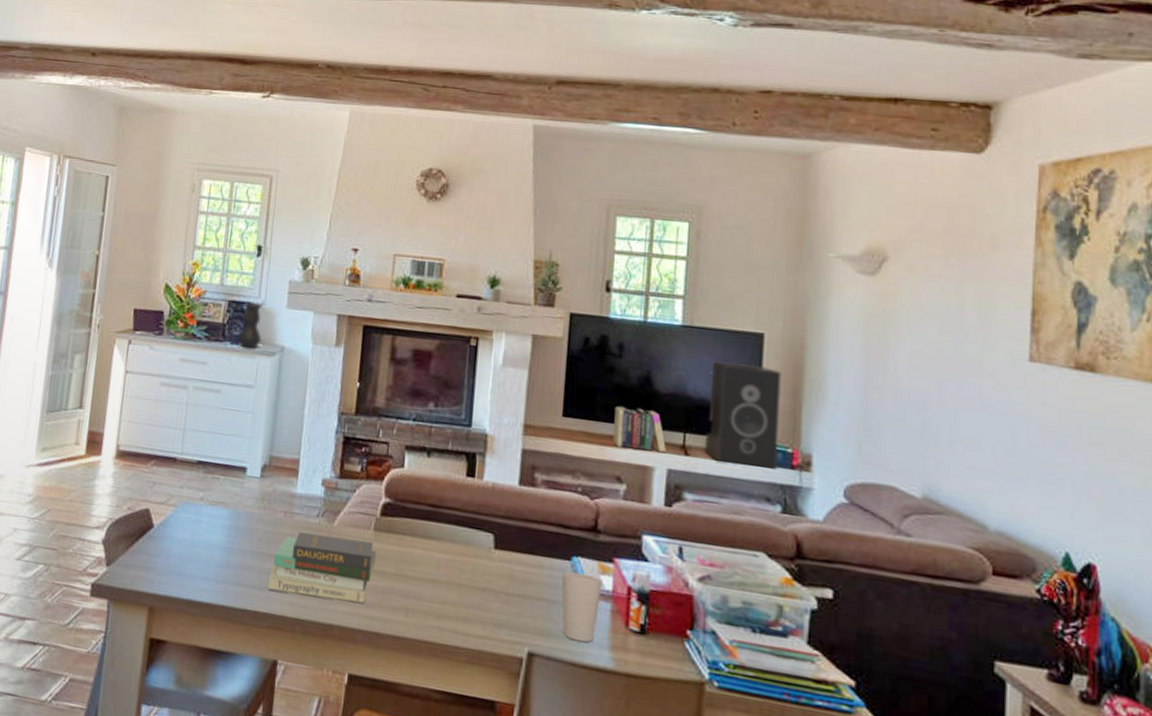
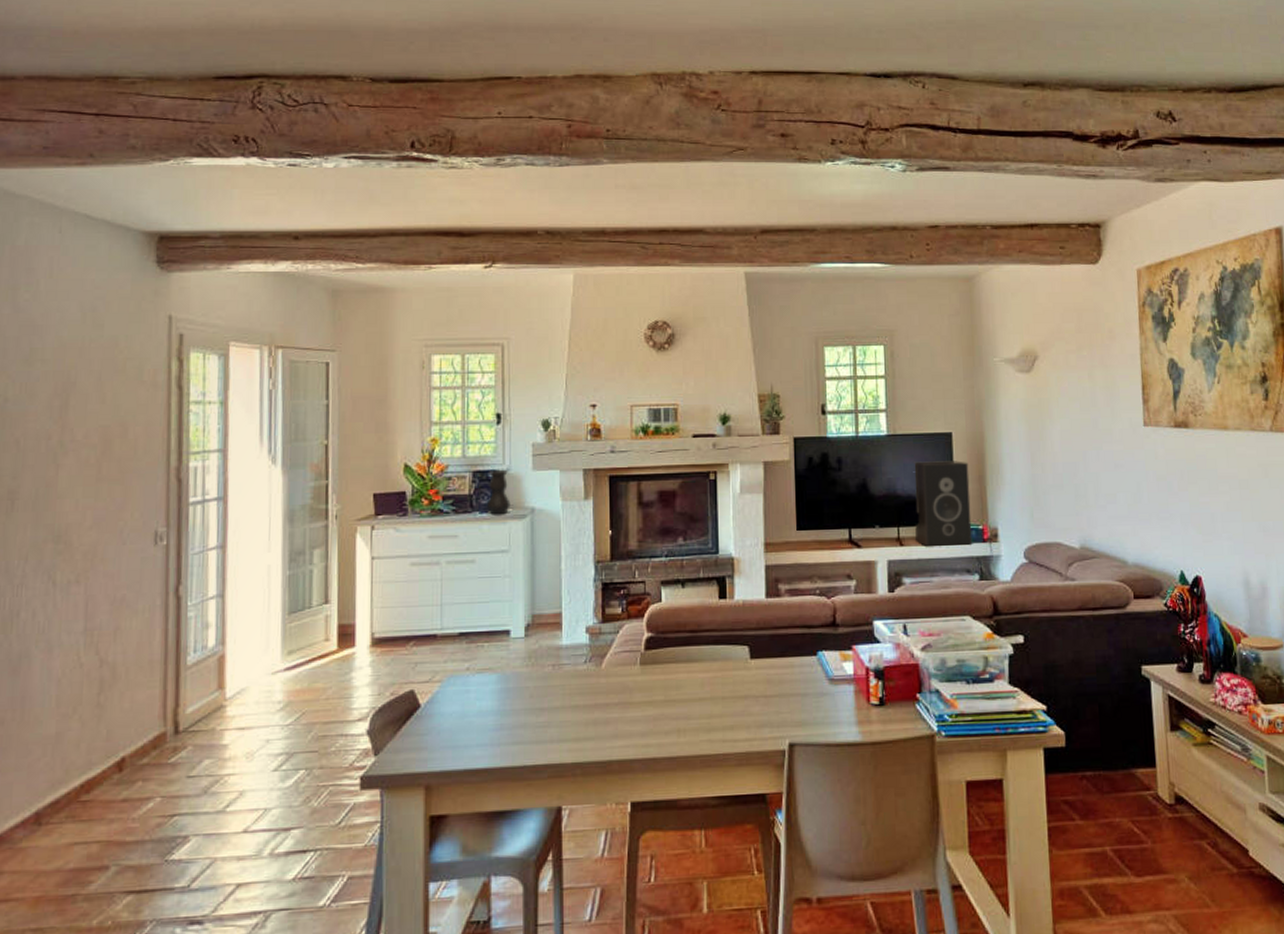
books: present [268,531,377,603] -> none [543,675,645,741]
cup: present [561,571,603,643] -> none [810,664,845,725]
books: present [613,405,666,453] -> none [840,511,885,549]

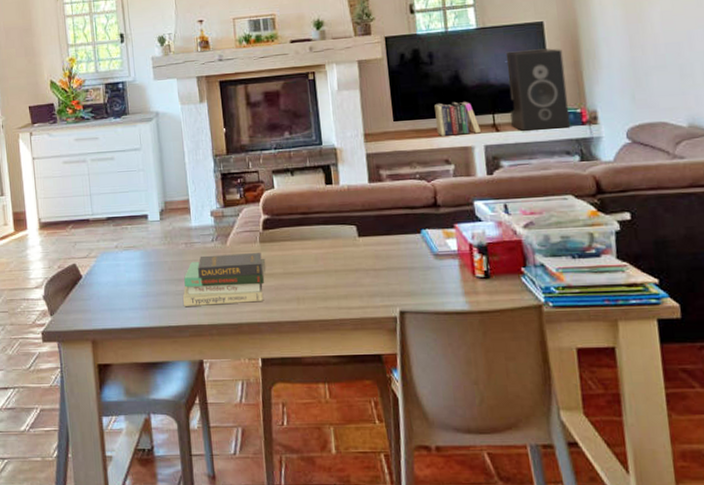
vase: present [487,470,511,517] -> none [117,81,139,121]
books: none [543,675,645,741] -> present [182,252,267,306]
books: none [840,511,885,549] -> present [434,101,481,136]

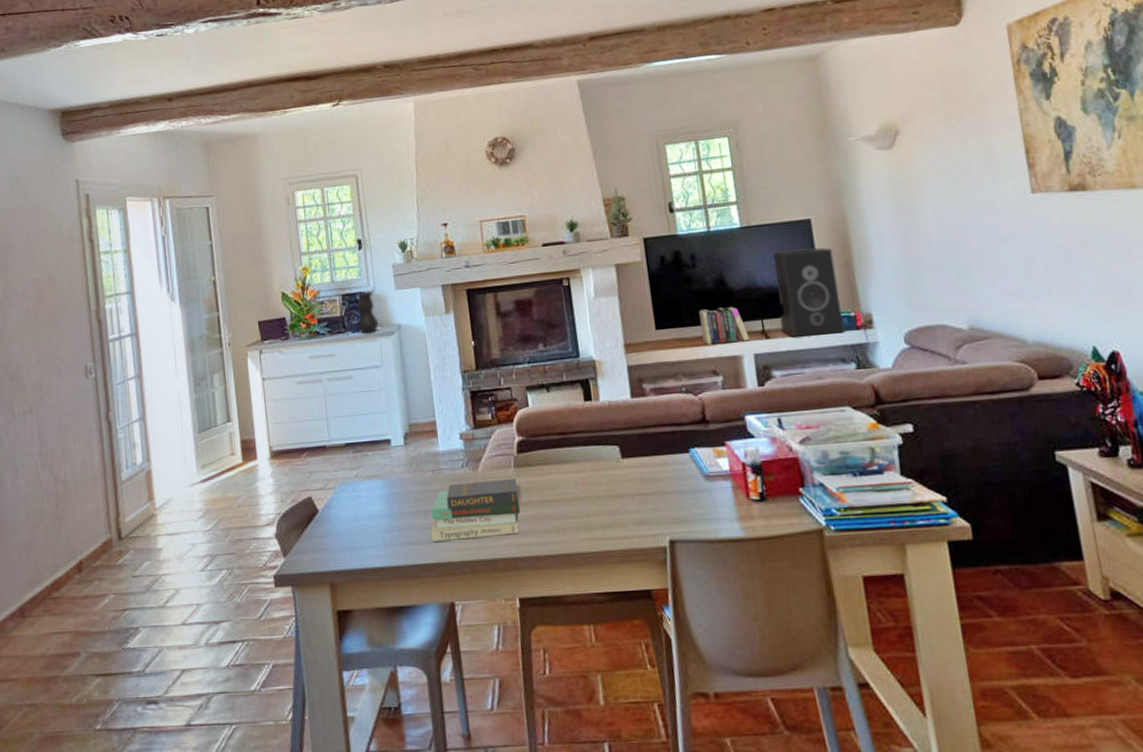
vase: none [117,81,139,121] -> present [355,291,379,335]

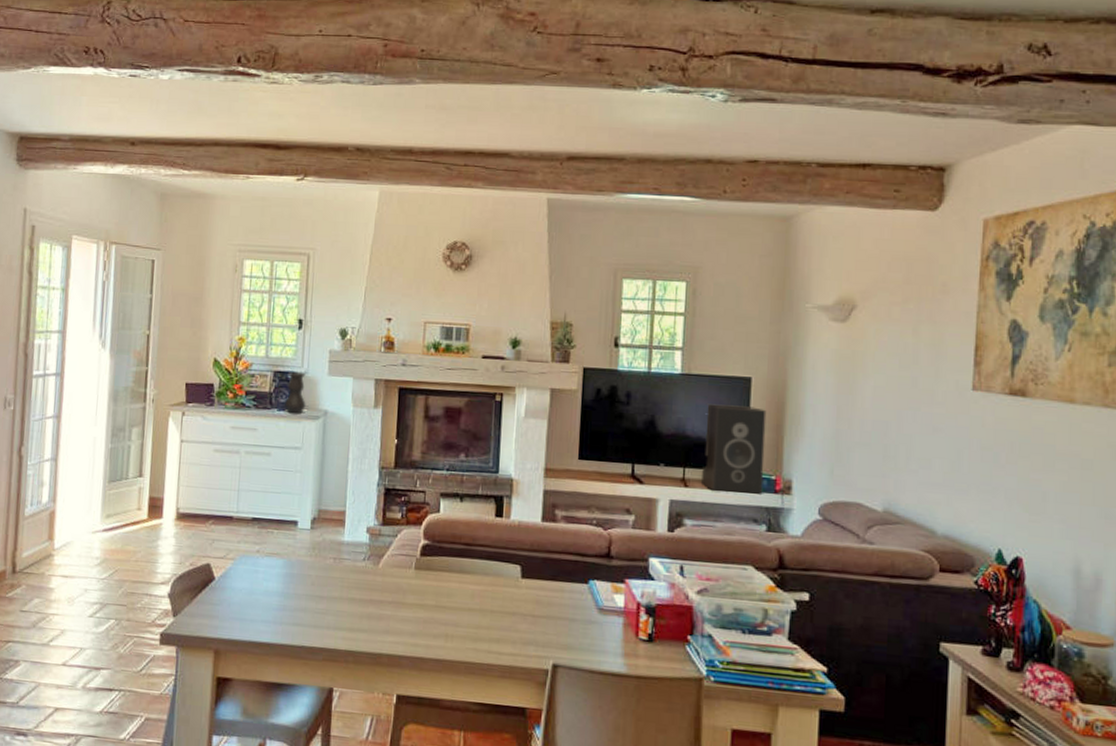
books: present [430,478,522,542] -> none [321,574,418,633]
books: present [699,306,750,345] -> none [622,447,668,486]

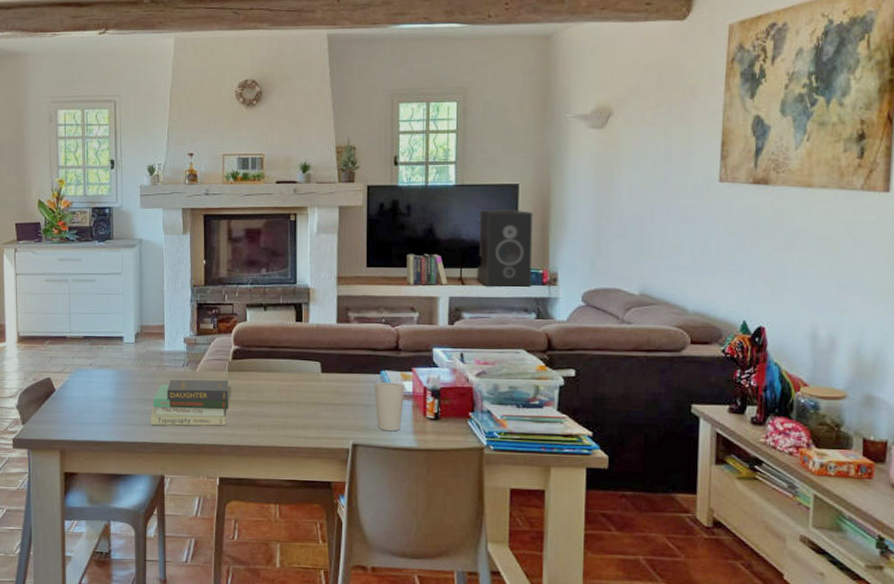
vase: present [285,372,306,416] -> none [104,207,123,245]
books: none [321,574,418,633] -> present [150,379,232,426]
cup: none [580,593,616,653] -> present [374,382,405,432]
books: none [622,447,668,486] -> present [406,253,447,285]

